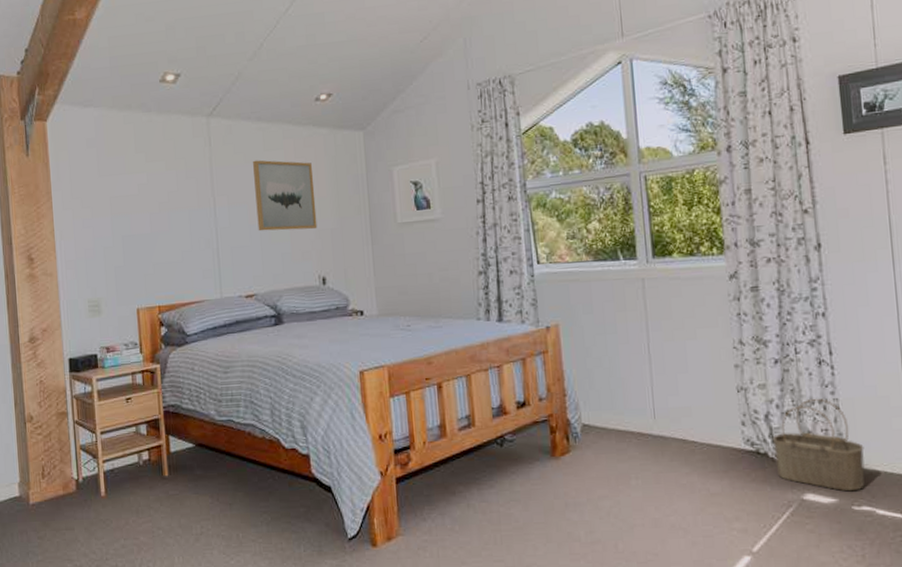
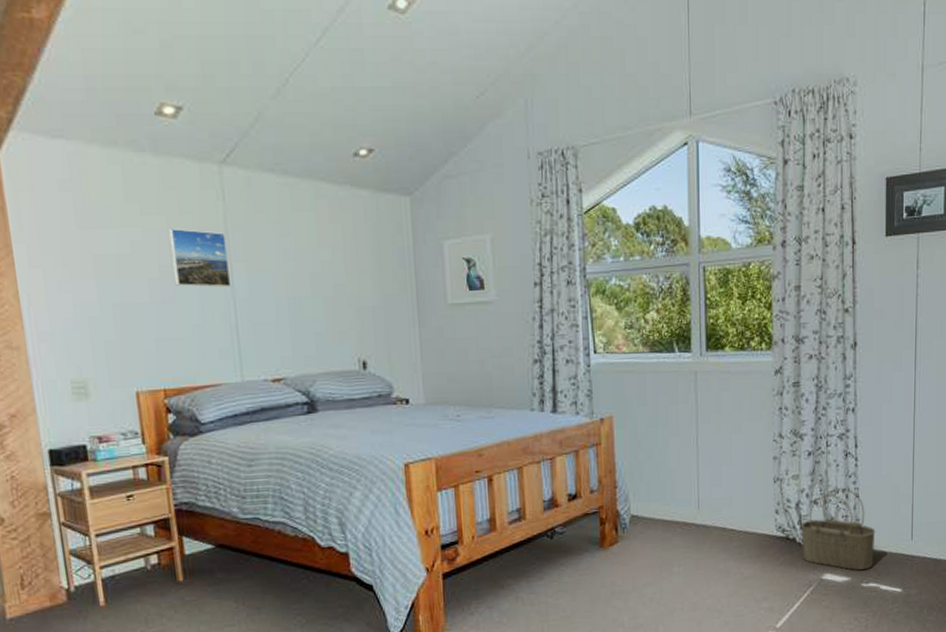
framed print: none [166,171,215,219] -> present [167,227,232,288]
wall art: present [253,160,318,231] -> none [278,222,357,307]

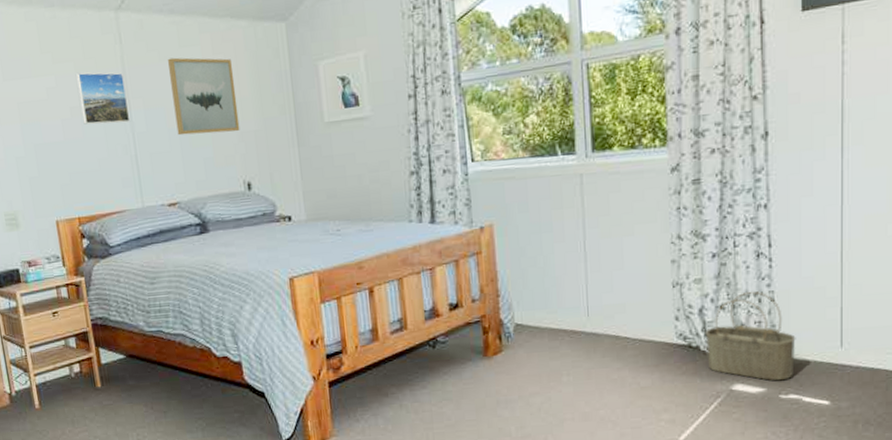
wall art: none [278,222,357,307] -> present [168,57,240,136]

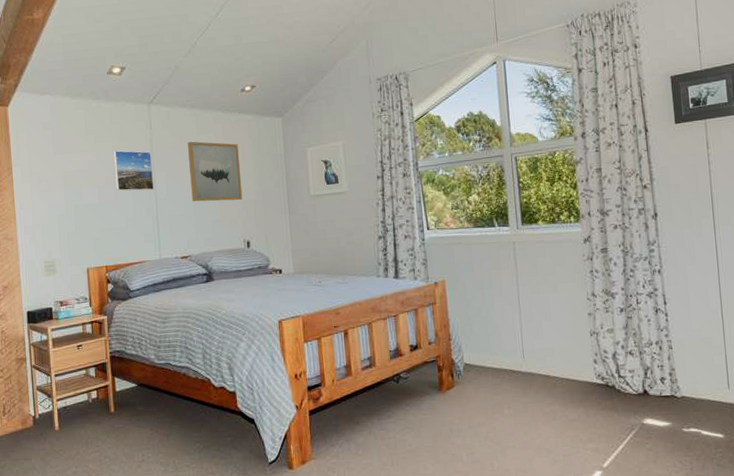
wicker basket: present [705,291,796,381] -> none [618,340,693,417]

